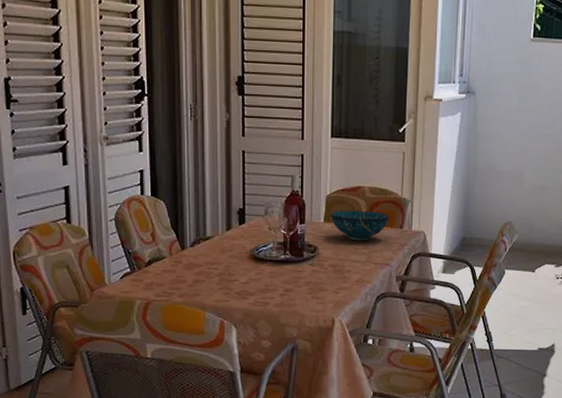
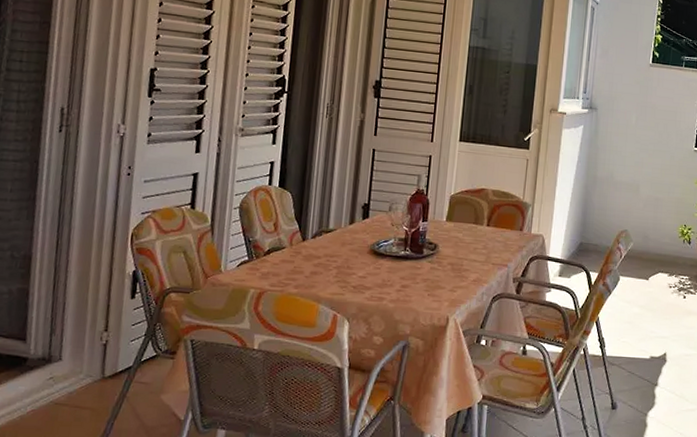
decorative bowl: present [331,210,389,241] -> none [453,210,510,241]

